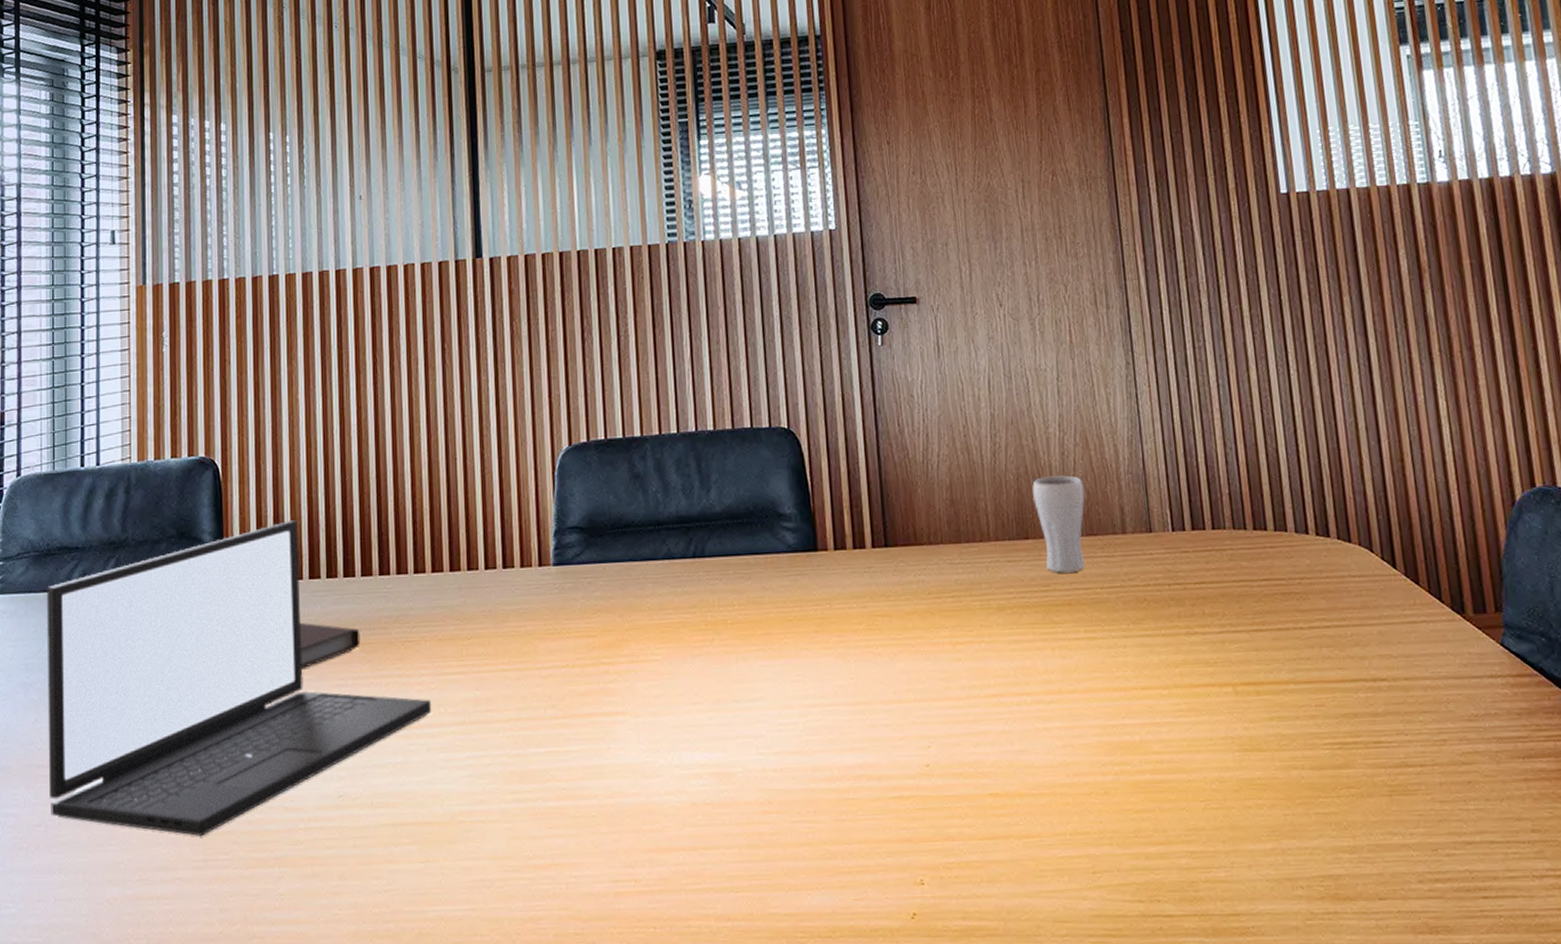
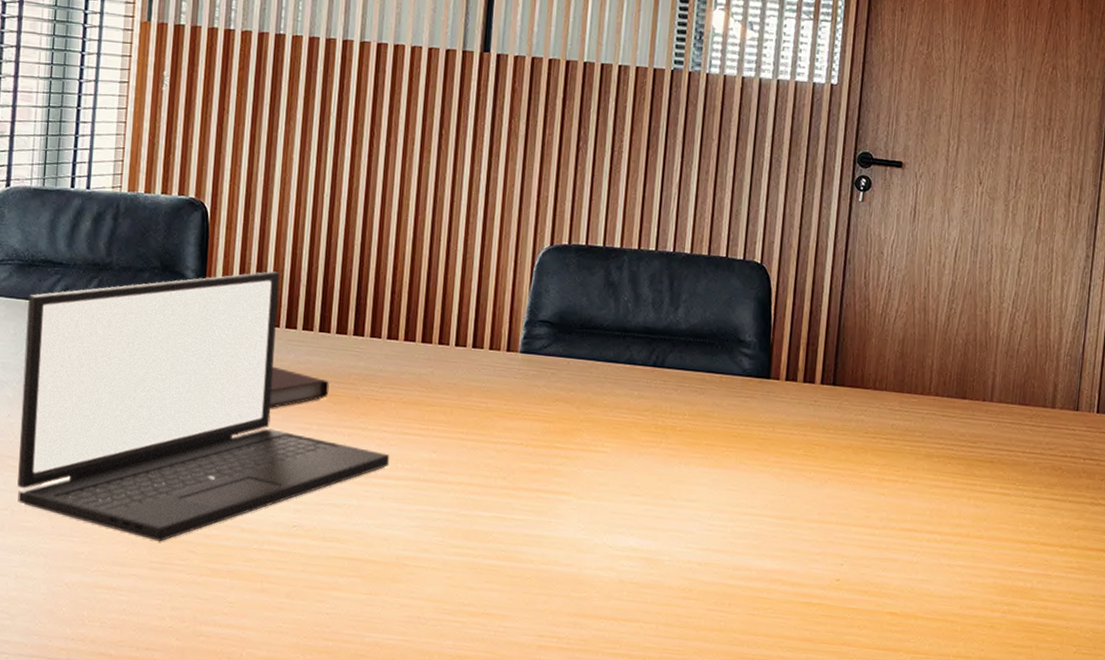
drinking glass: present [1032,475,1086,573] -> none [976,346,1025,435]

